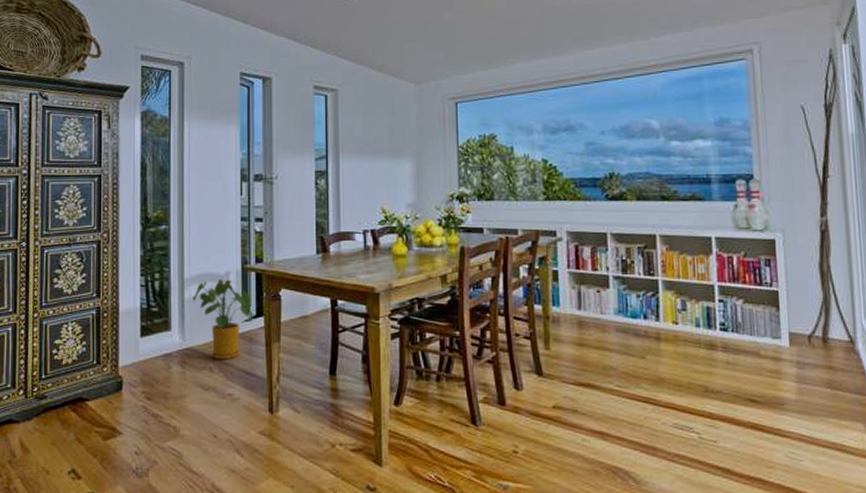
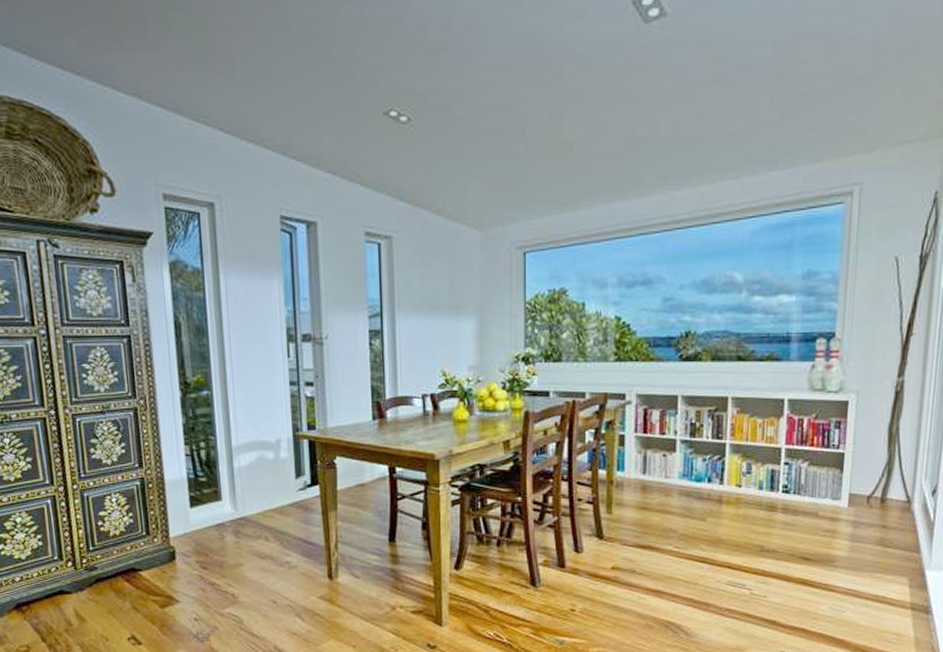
house plant: present [193,279,252,360] -> none [243,447,306,529]

